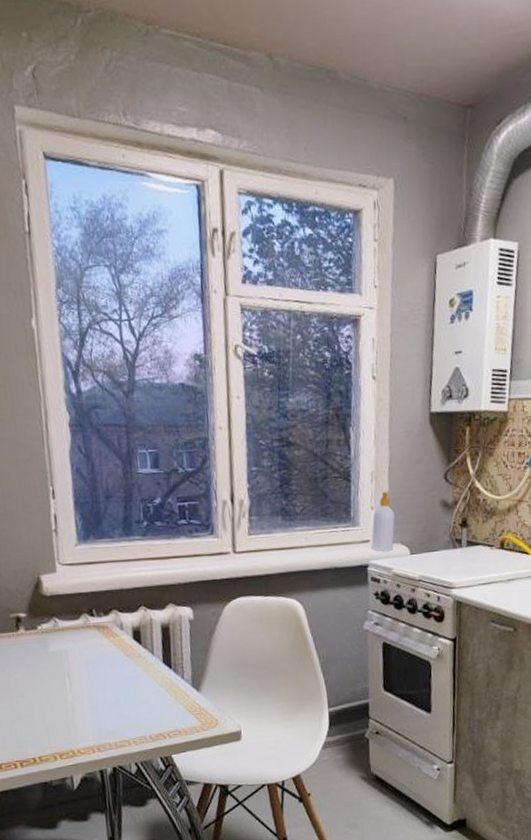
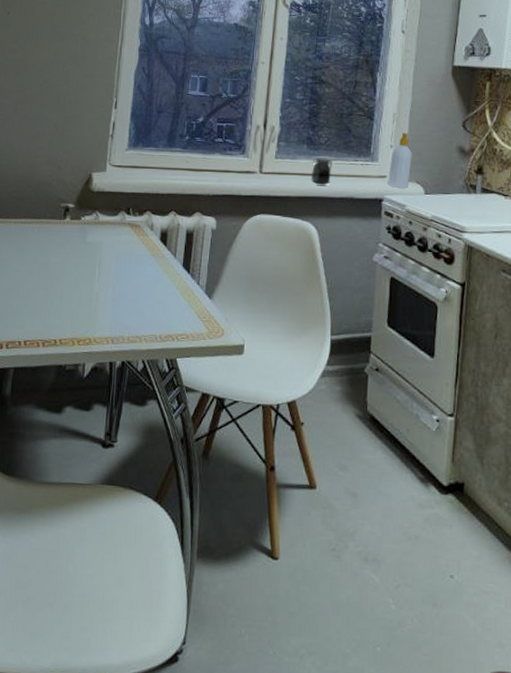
jar: none [290,527,312,559] -> present [312,157,332,186]

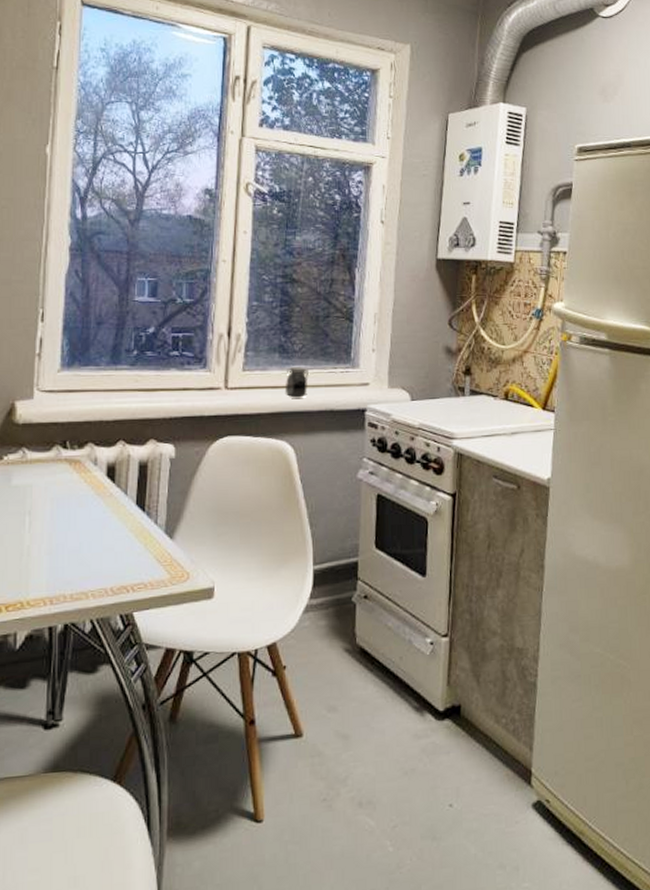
soap bottle: present [388,132,412,189] -> none [371,333,396,397]

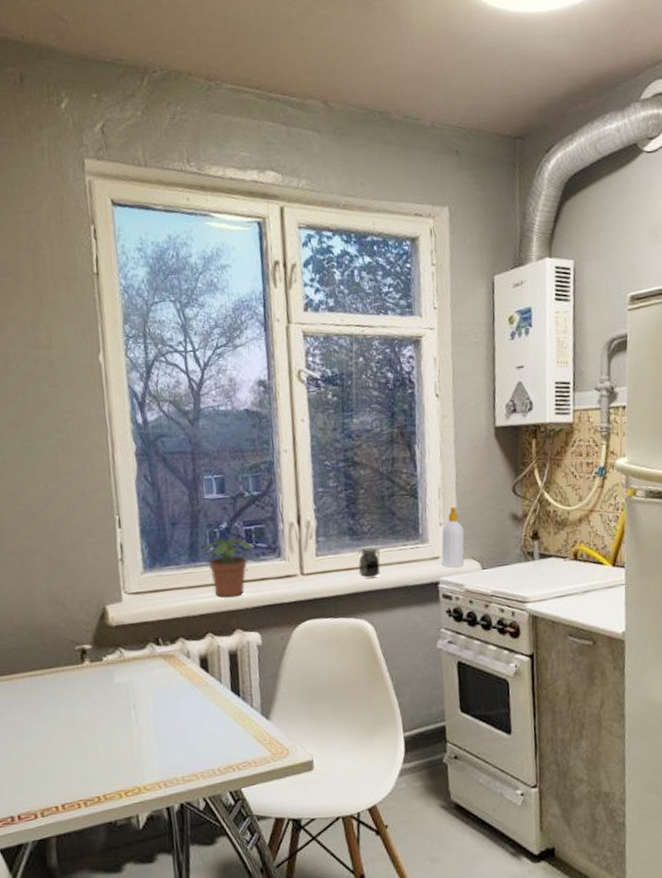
potted plant: none [122,343,179,405] -> present [200,537,254,598]
soap bottle: none [371,333,396,397] -> present [441,506,465,568]

